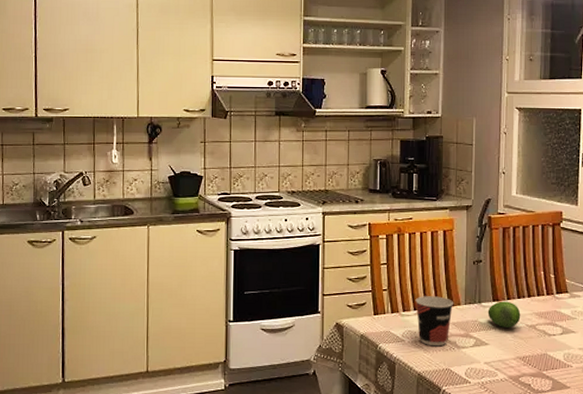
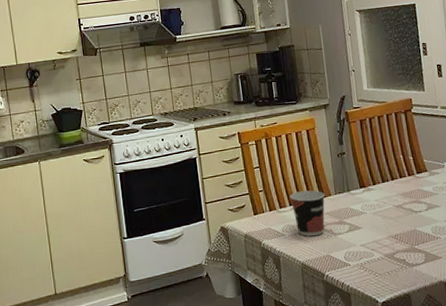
fruit: present [487,301,521,329] -> none [356,186,388,212]

